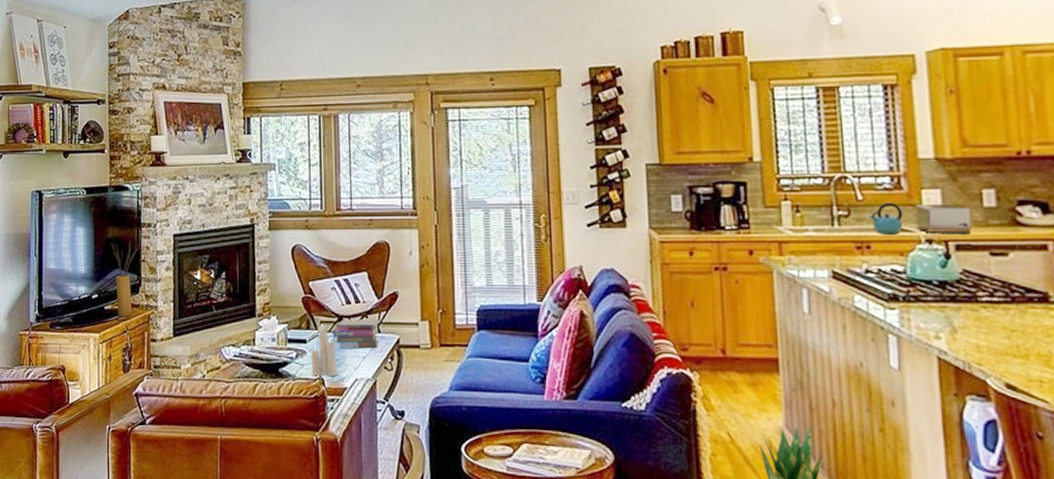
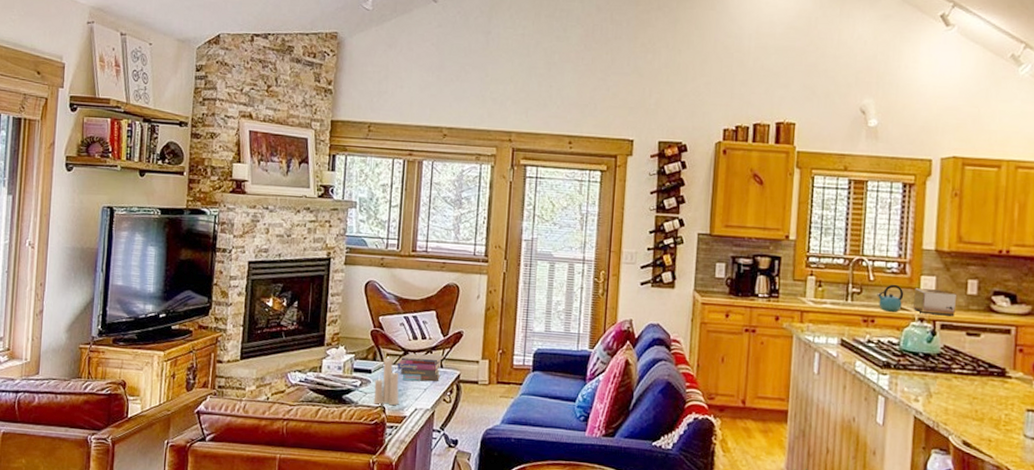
vase: present [109,240,140,318] -> none [181,264,213,338]

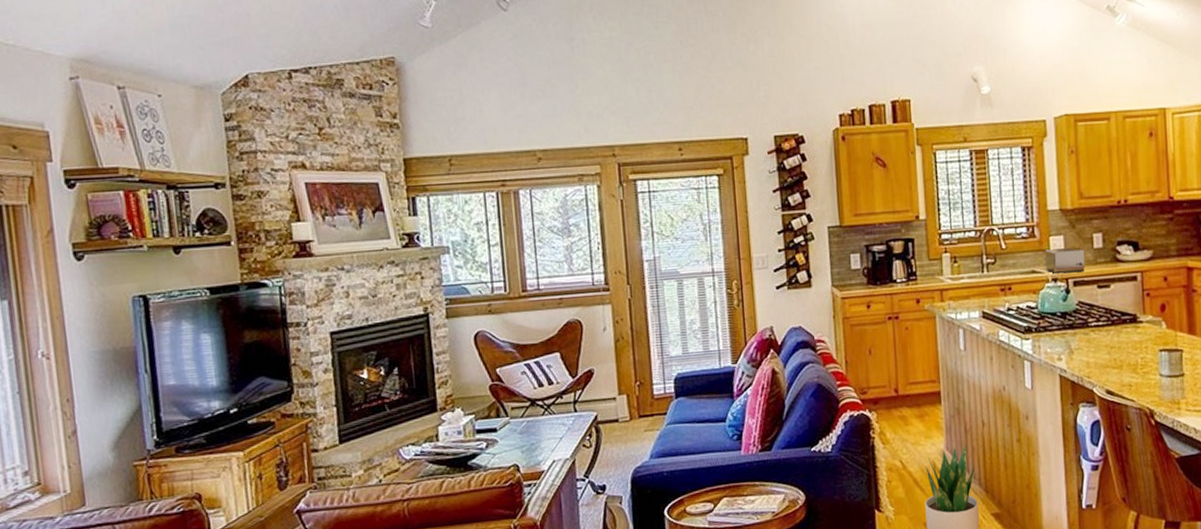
candle: present [373,356,399,406] -> none [502,410,534,465]
books: present [397,353,444,382] -> none [525,399,576,434]
kettle: present [877,284,904,313] -> none [1010,249,1036,278]

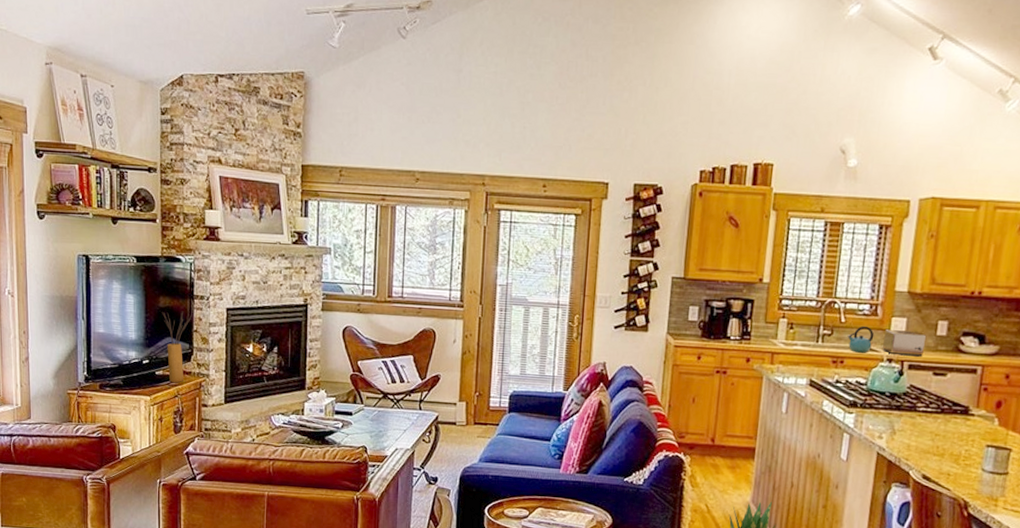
vase: none [247,343,288,431] -> present [161,311,192,383]
kettle: none [1010,249,1036,278] -> present [847,326,874,354]

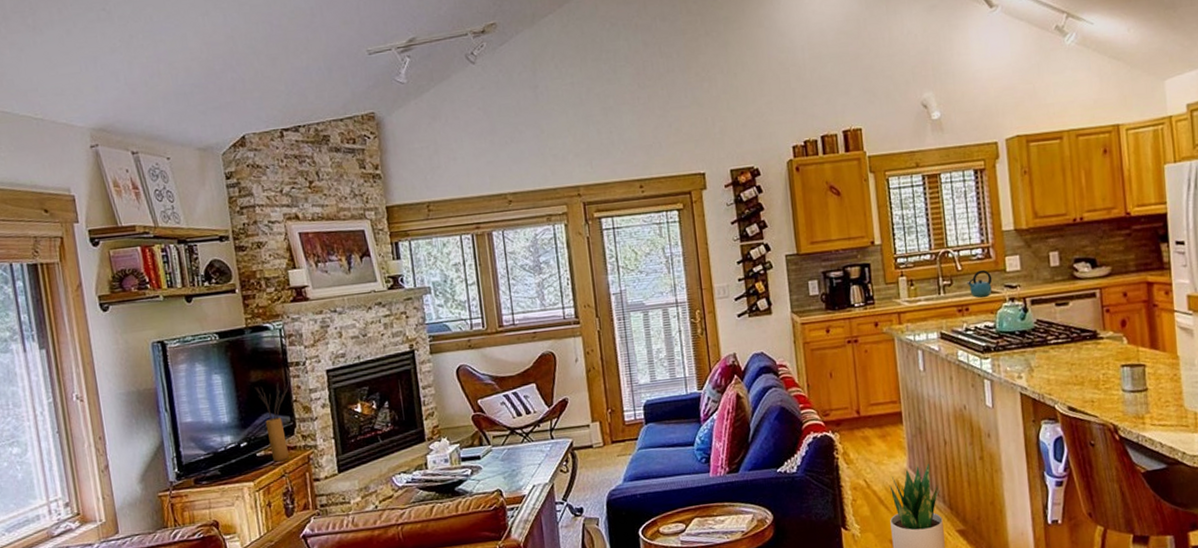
toaster: present [882,329,927,357] -> none [1001,265,1043,294]

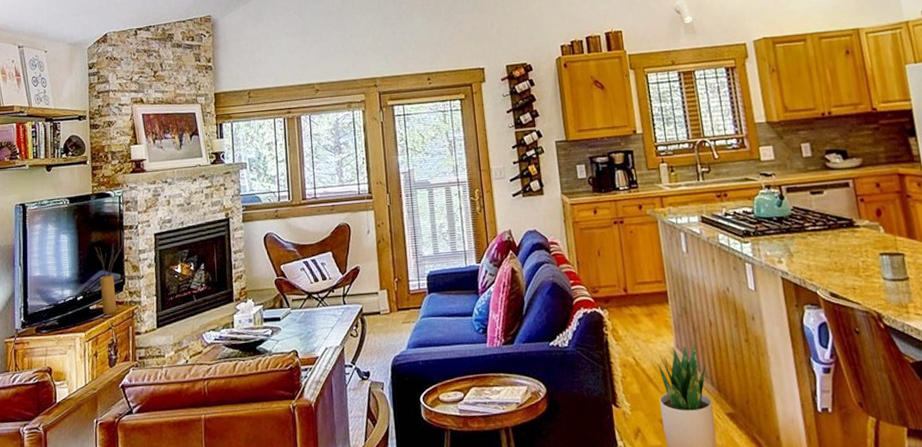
kettle: present [967,269,992,299] -> none [724,158,749,185]

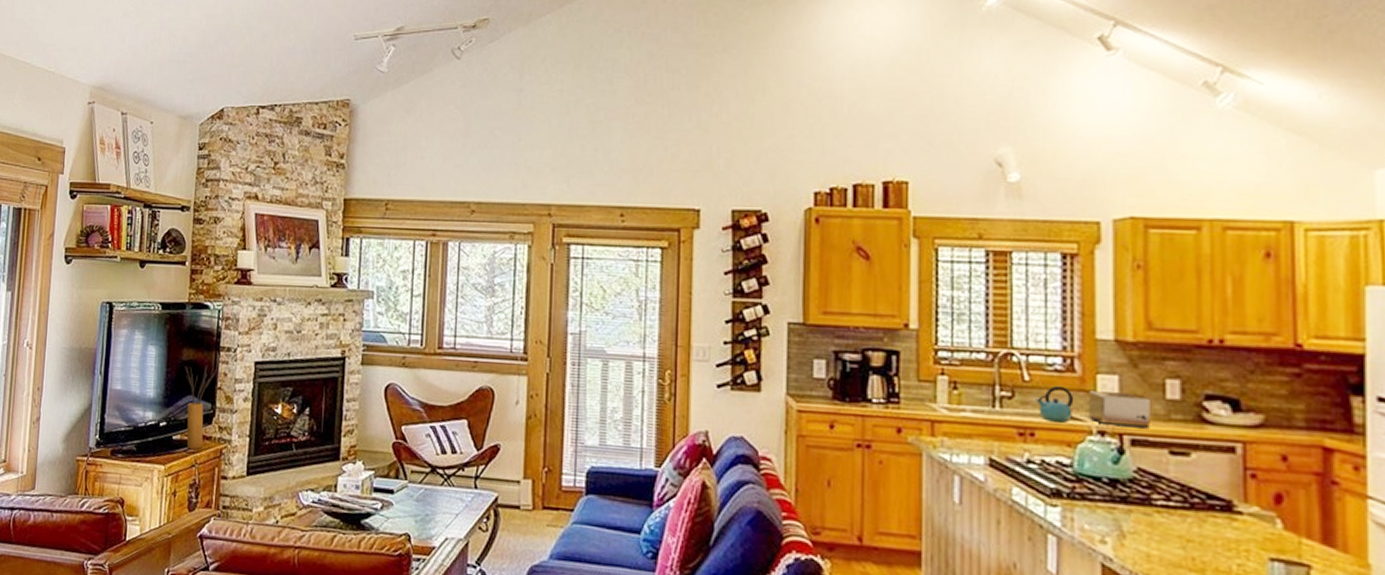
kettle: none [724,158,749,185] -> present [1035,385,1074,424]
toaster: none [756,155,797,182] -> present [1089,390,1152,429]

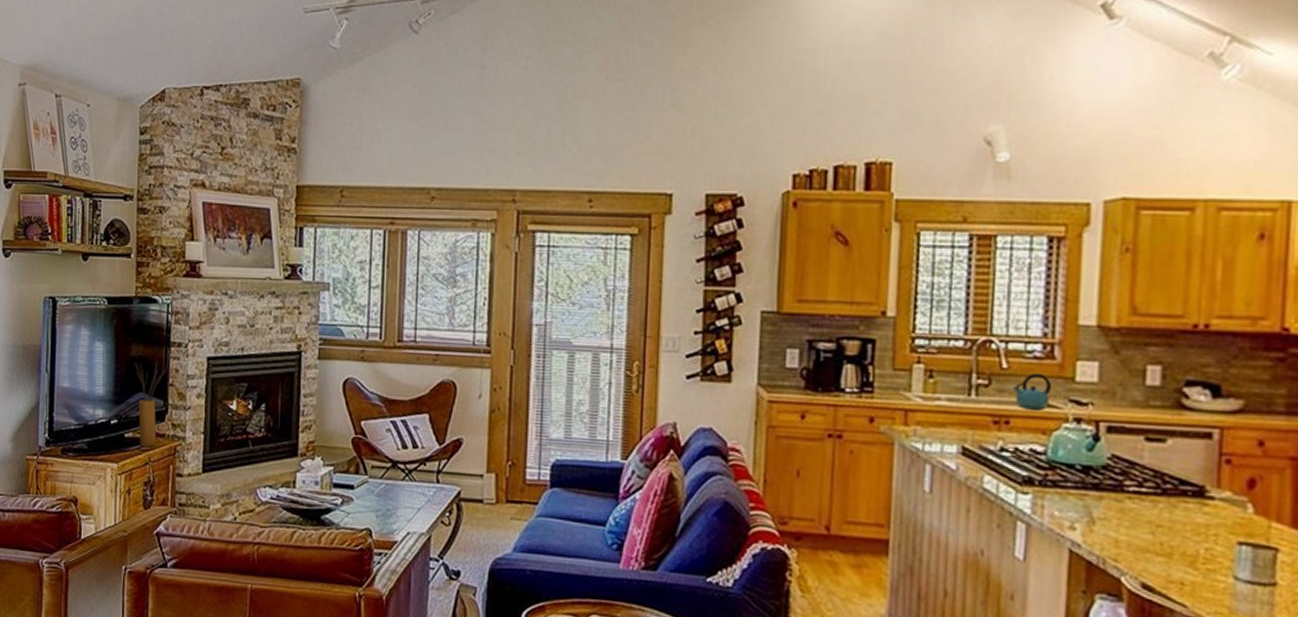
toaster: present [1089,390,1152,429] -> none [1066,377,1131,416]

